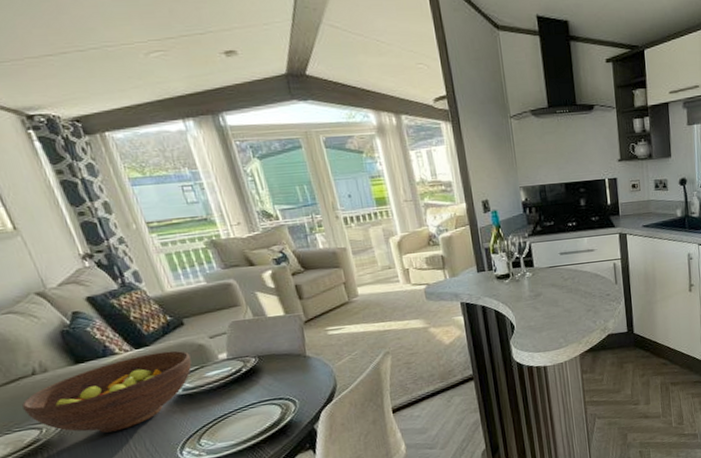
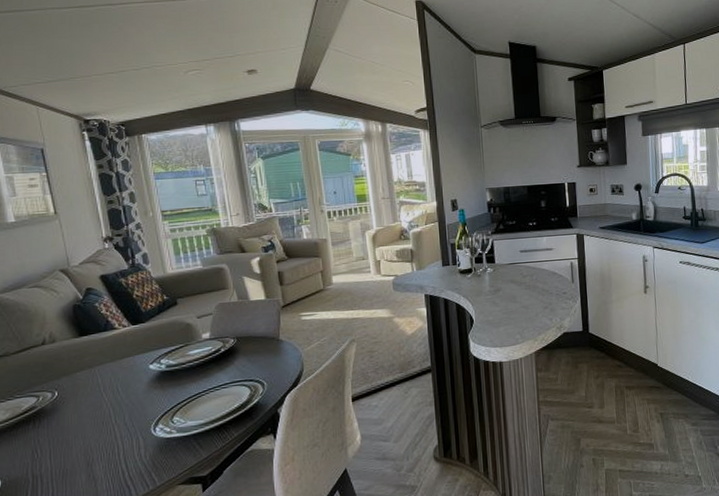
fruit bowl: present [22,350,192,433] -> none [28,328,178,404]

